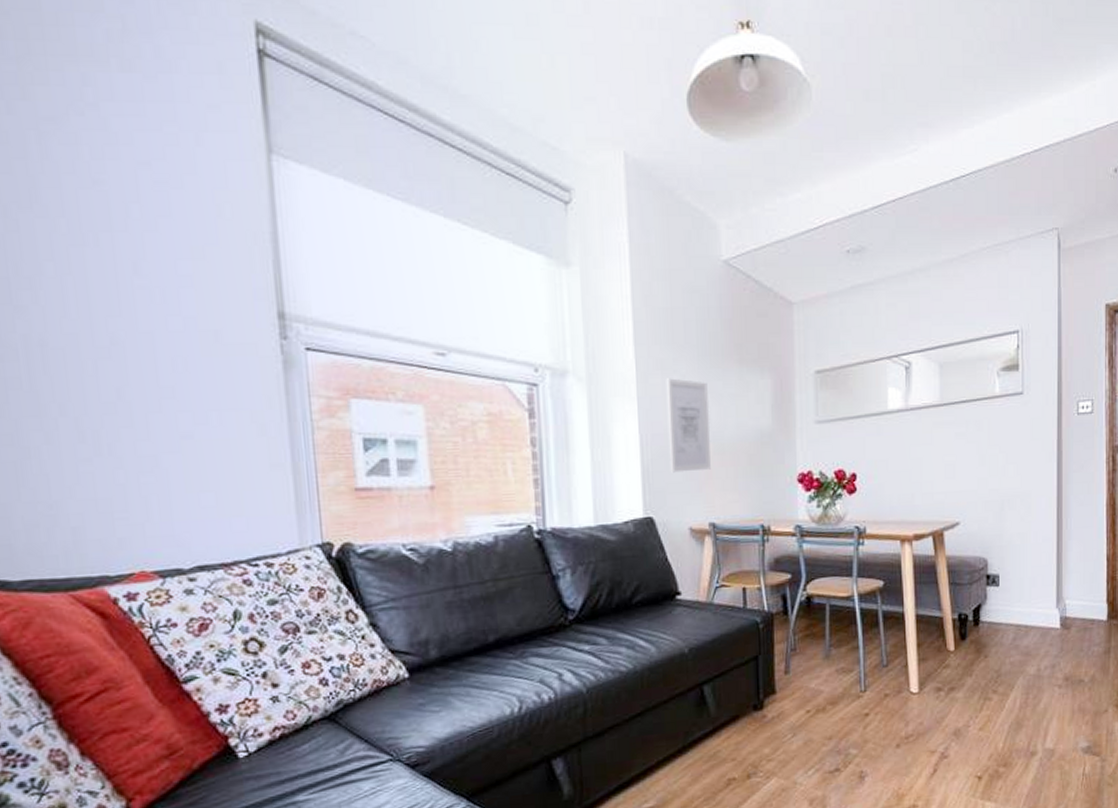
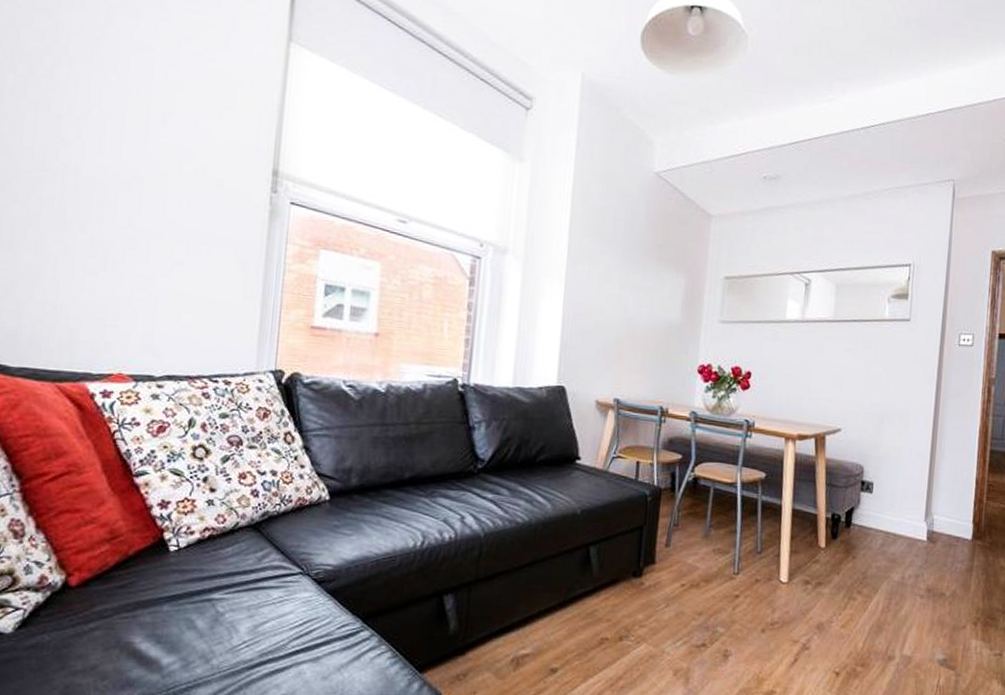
wall art: present [666,378,711,473] -> none [586,266,628,352]

